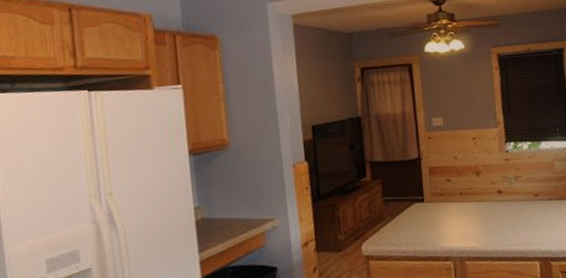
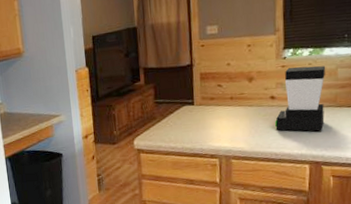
coffee maker: none [504,159,548,227] -> present [275,66,326,132]

